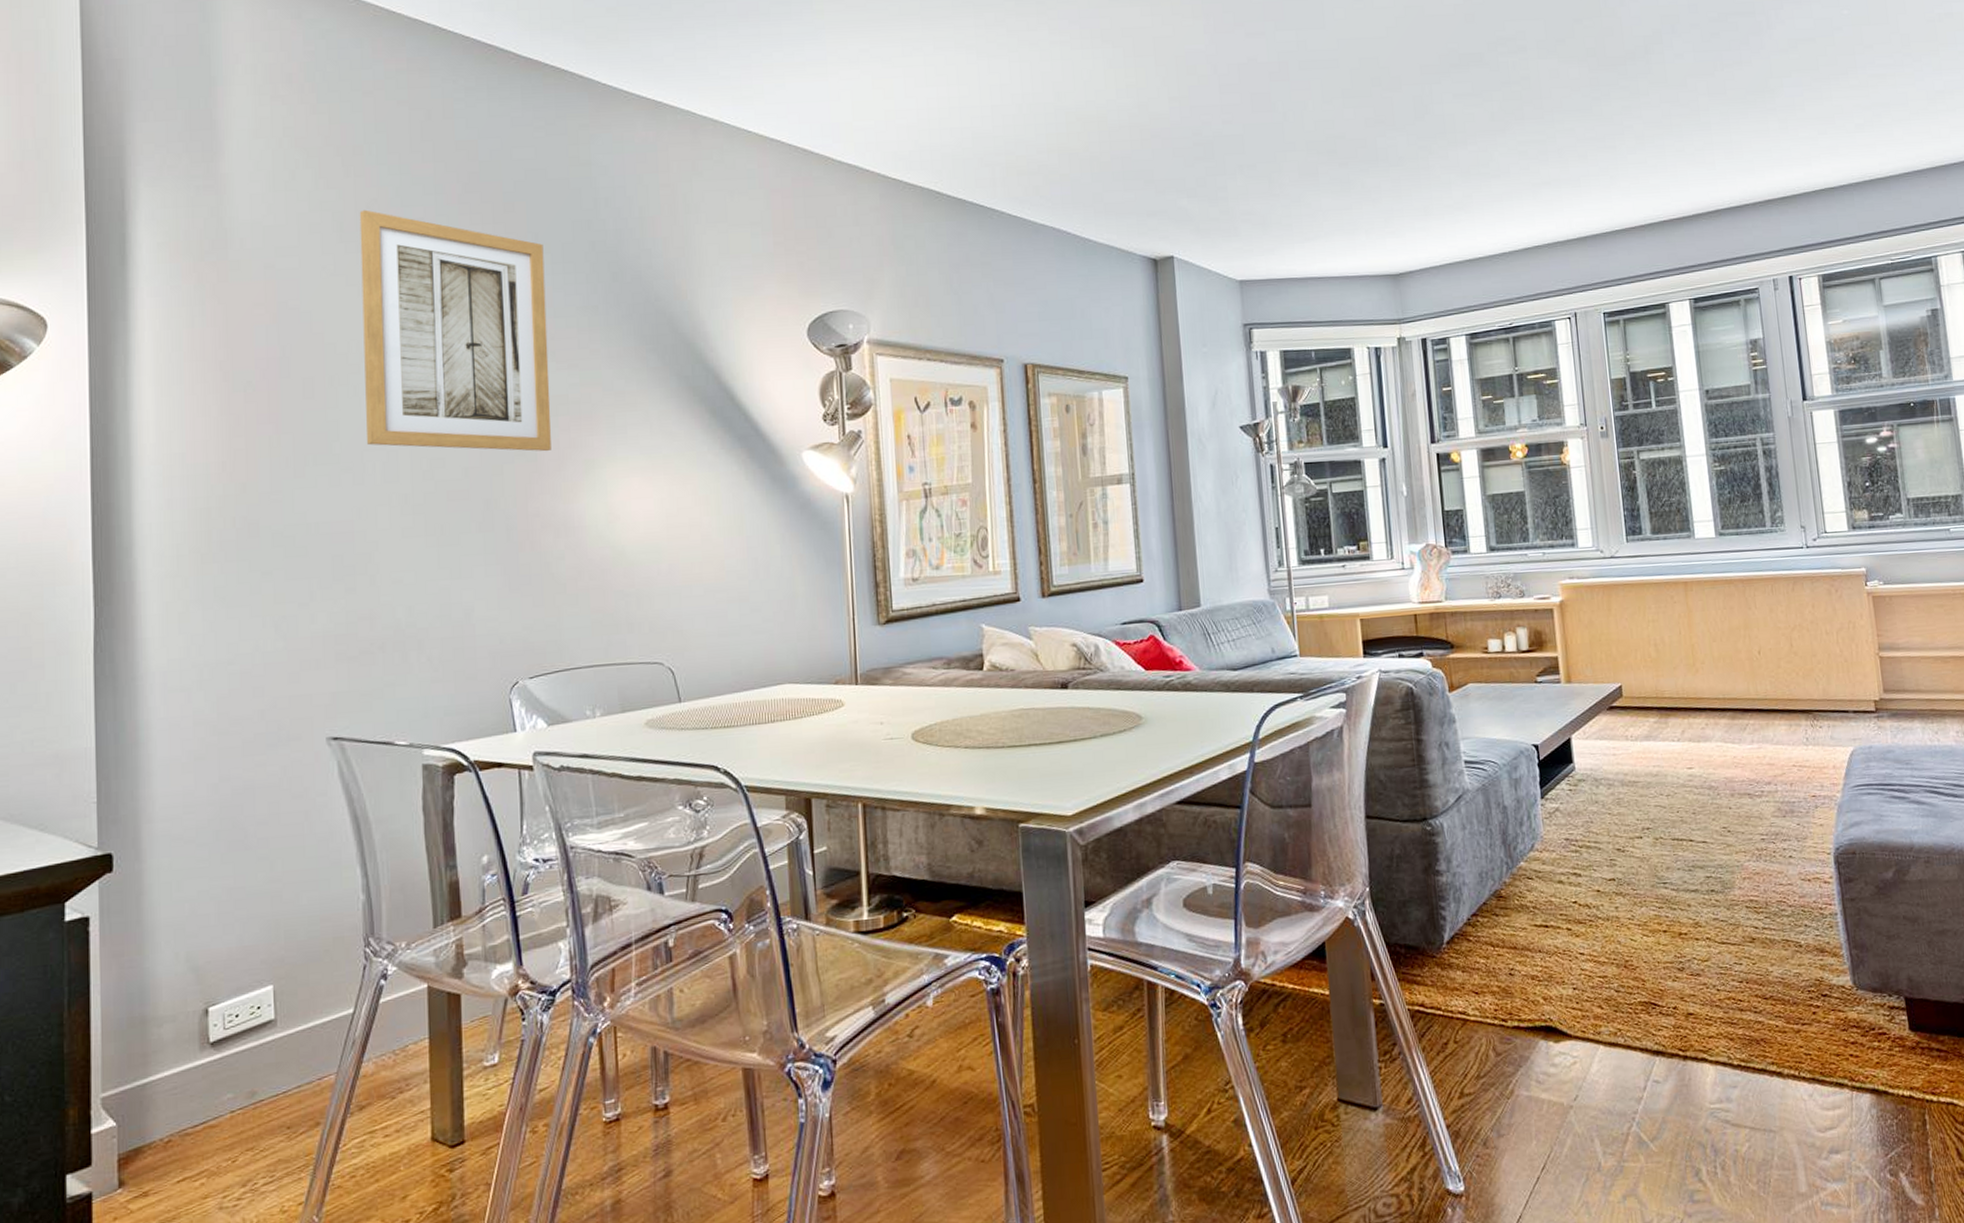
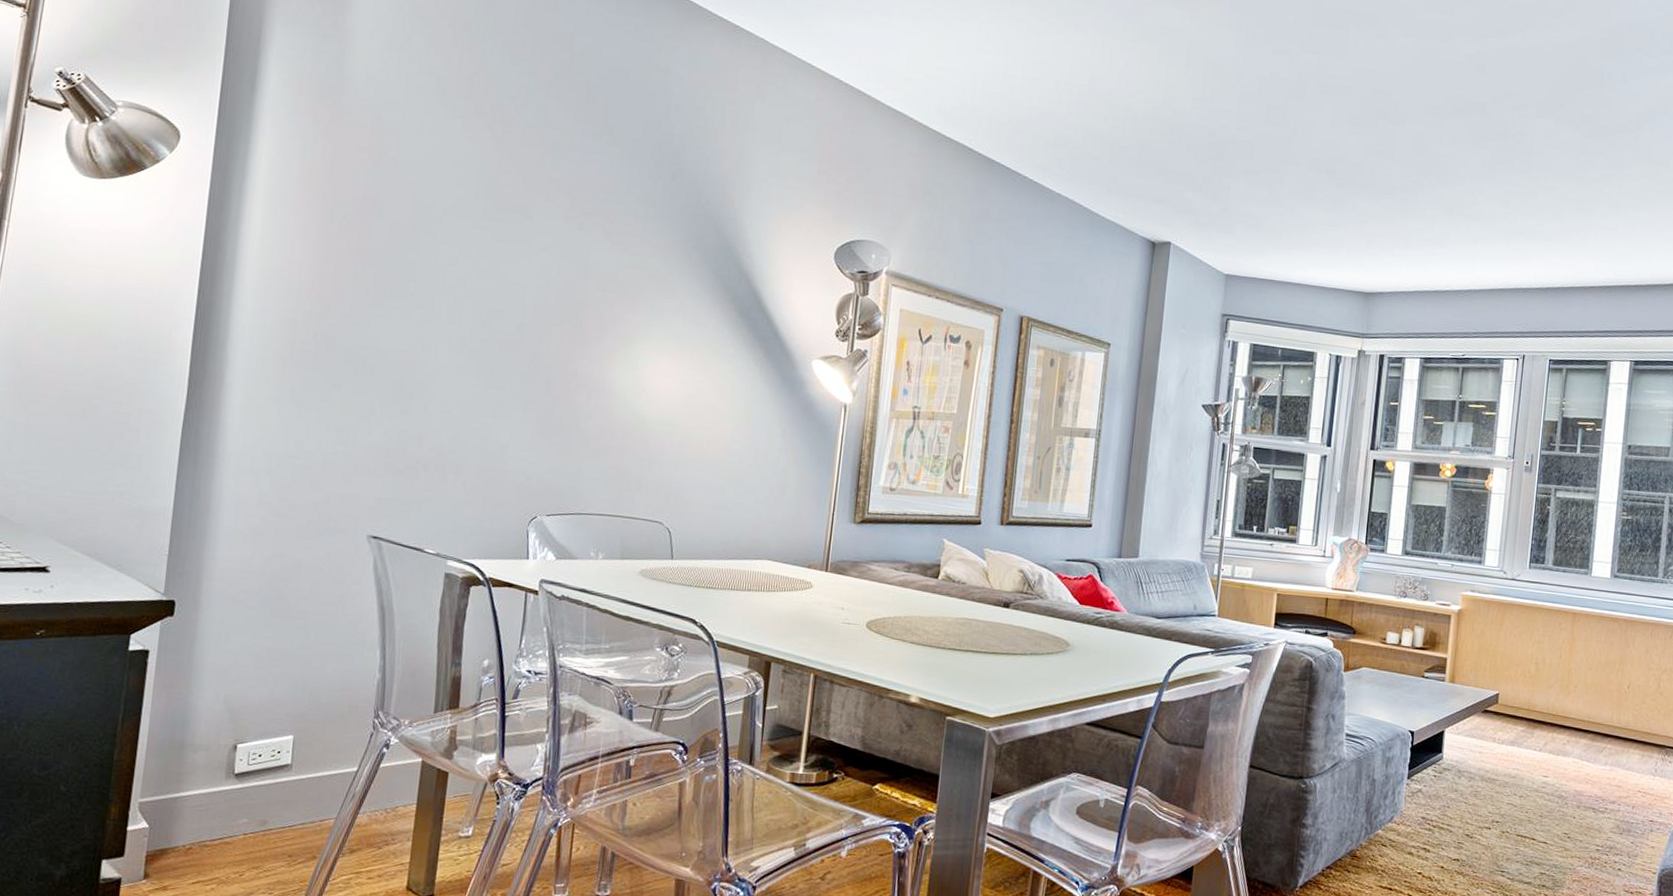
wall art: present [359,209,551,452] -> none [437,80,616,322]

